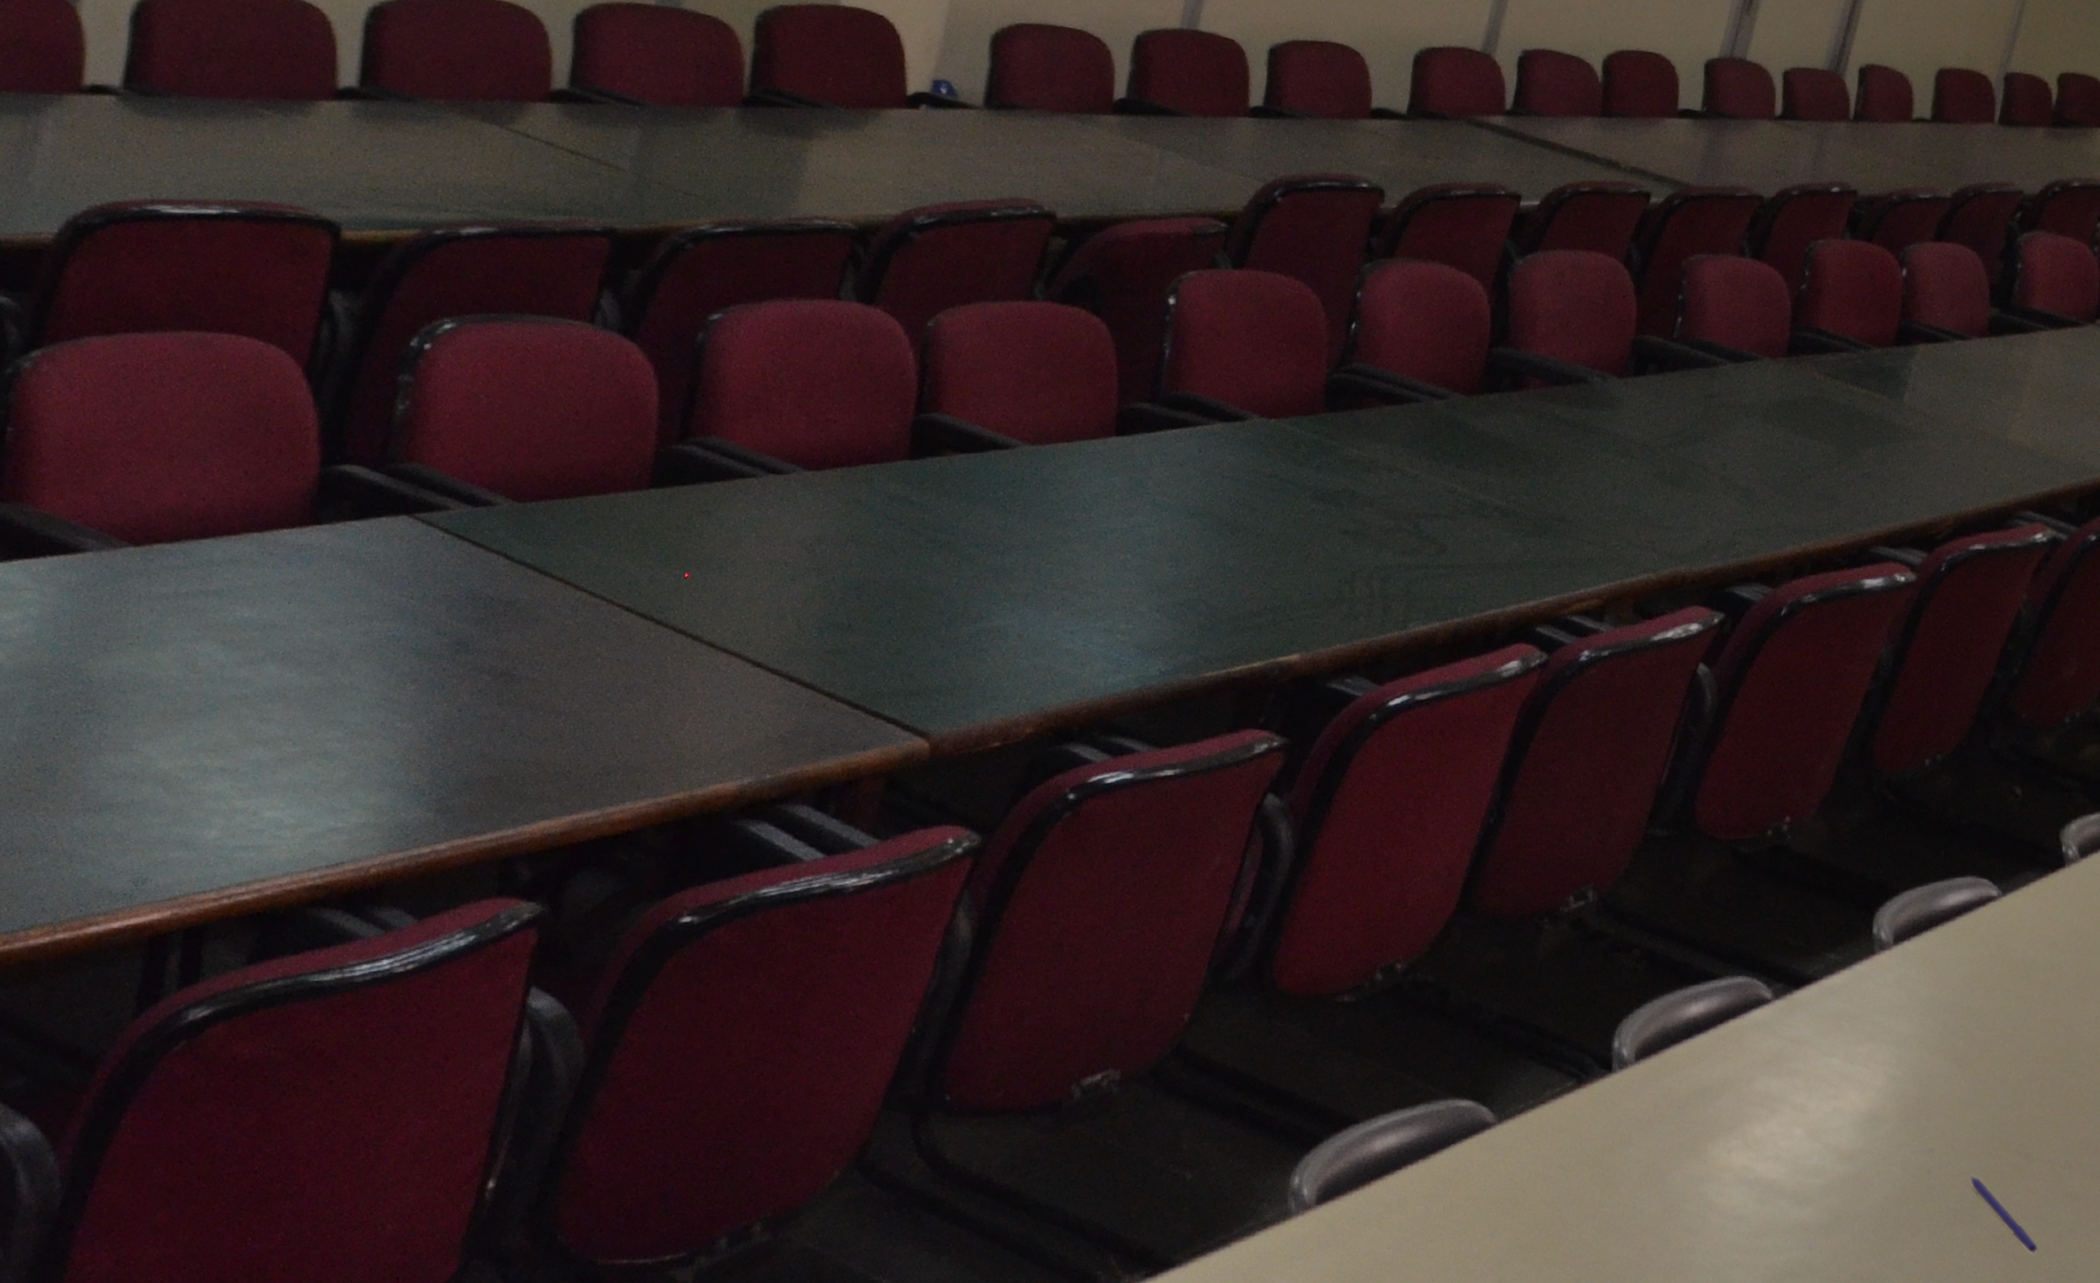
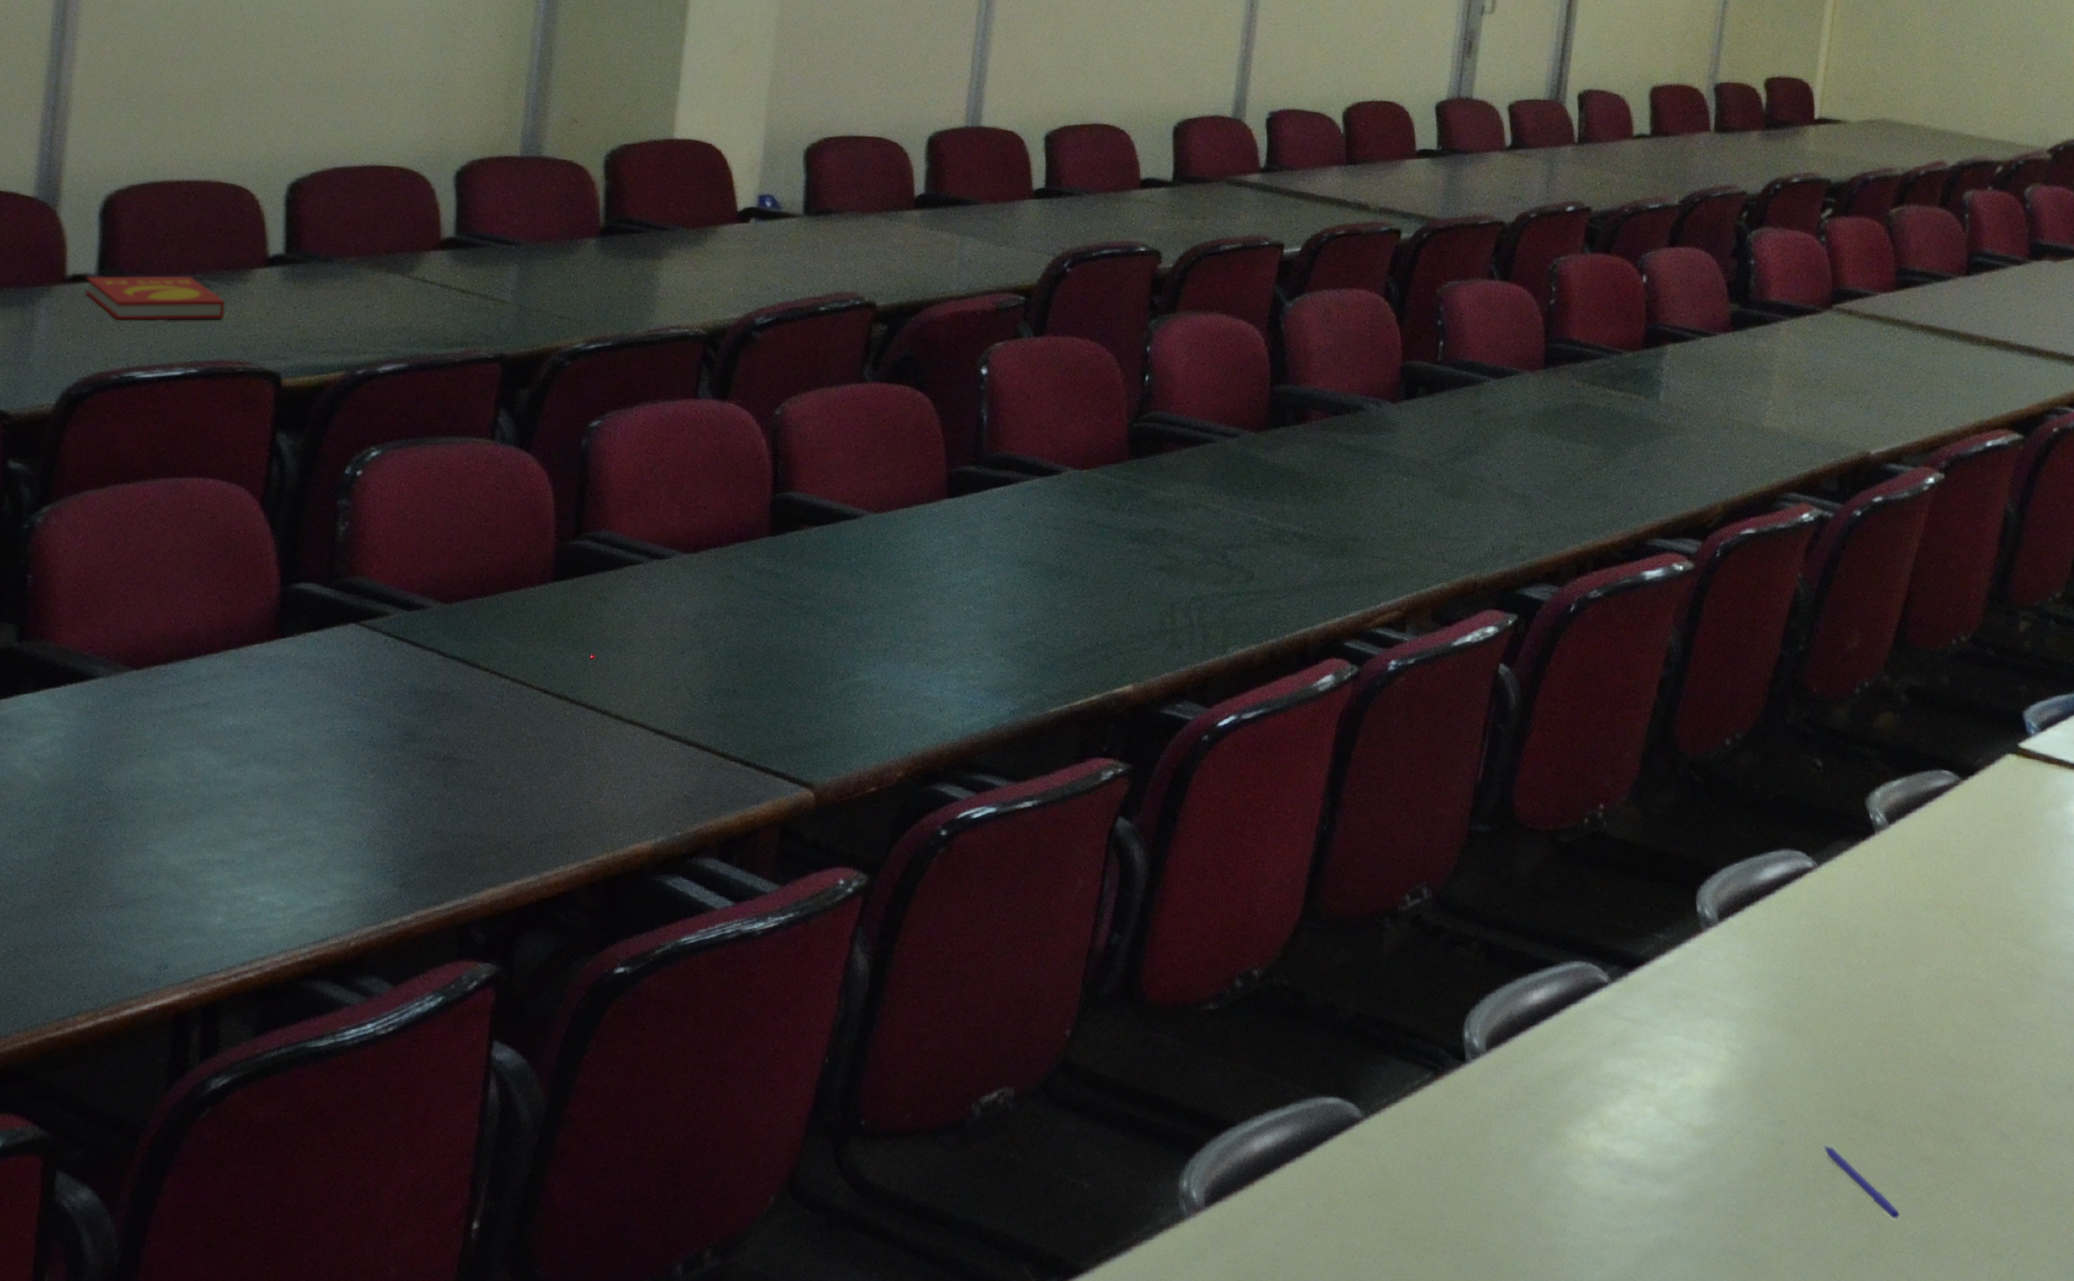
book: none [105,88,281,154] -> present [85,276,226,321]

